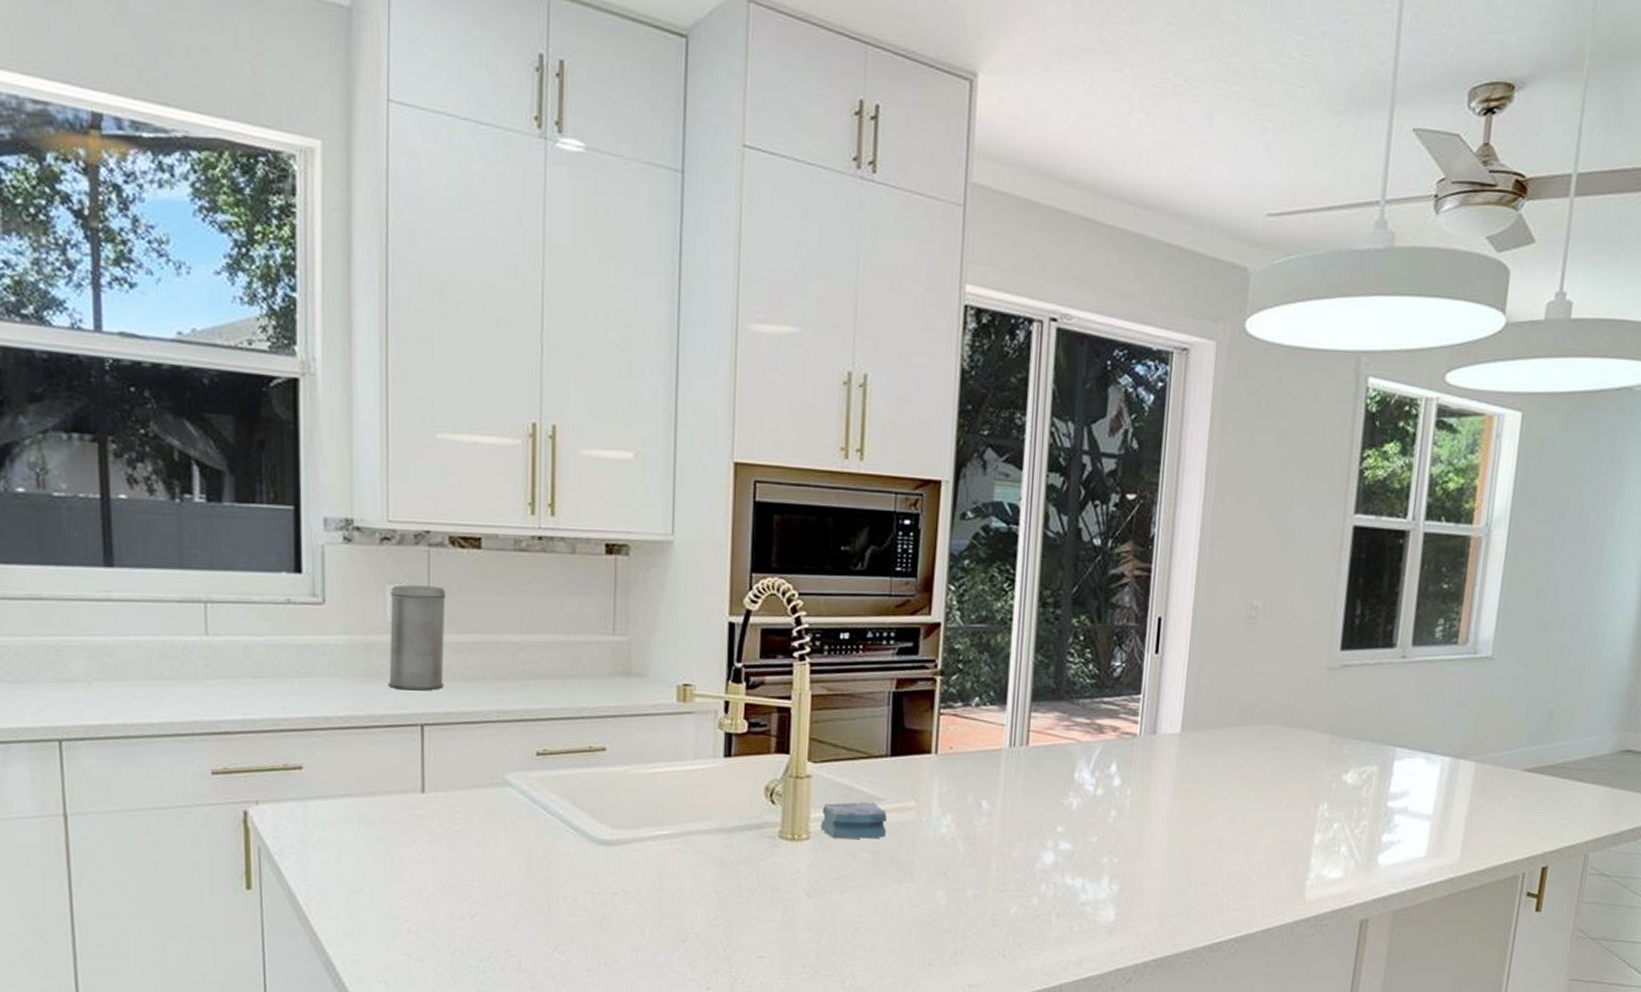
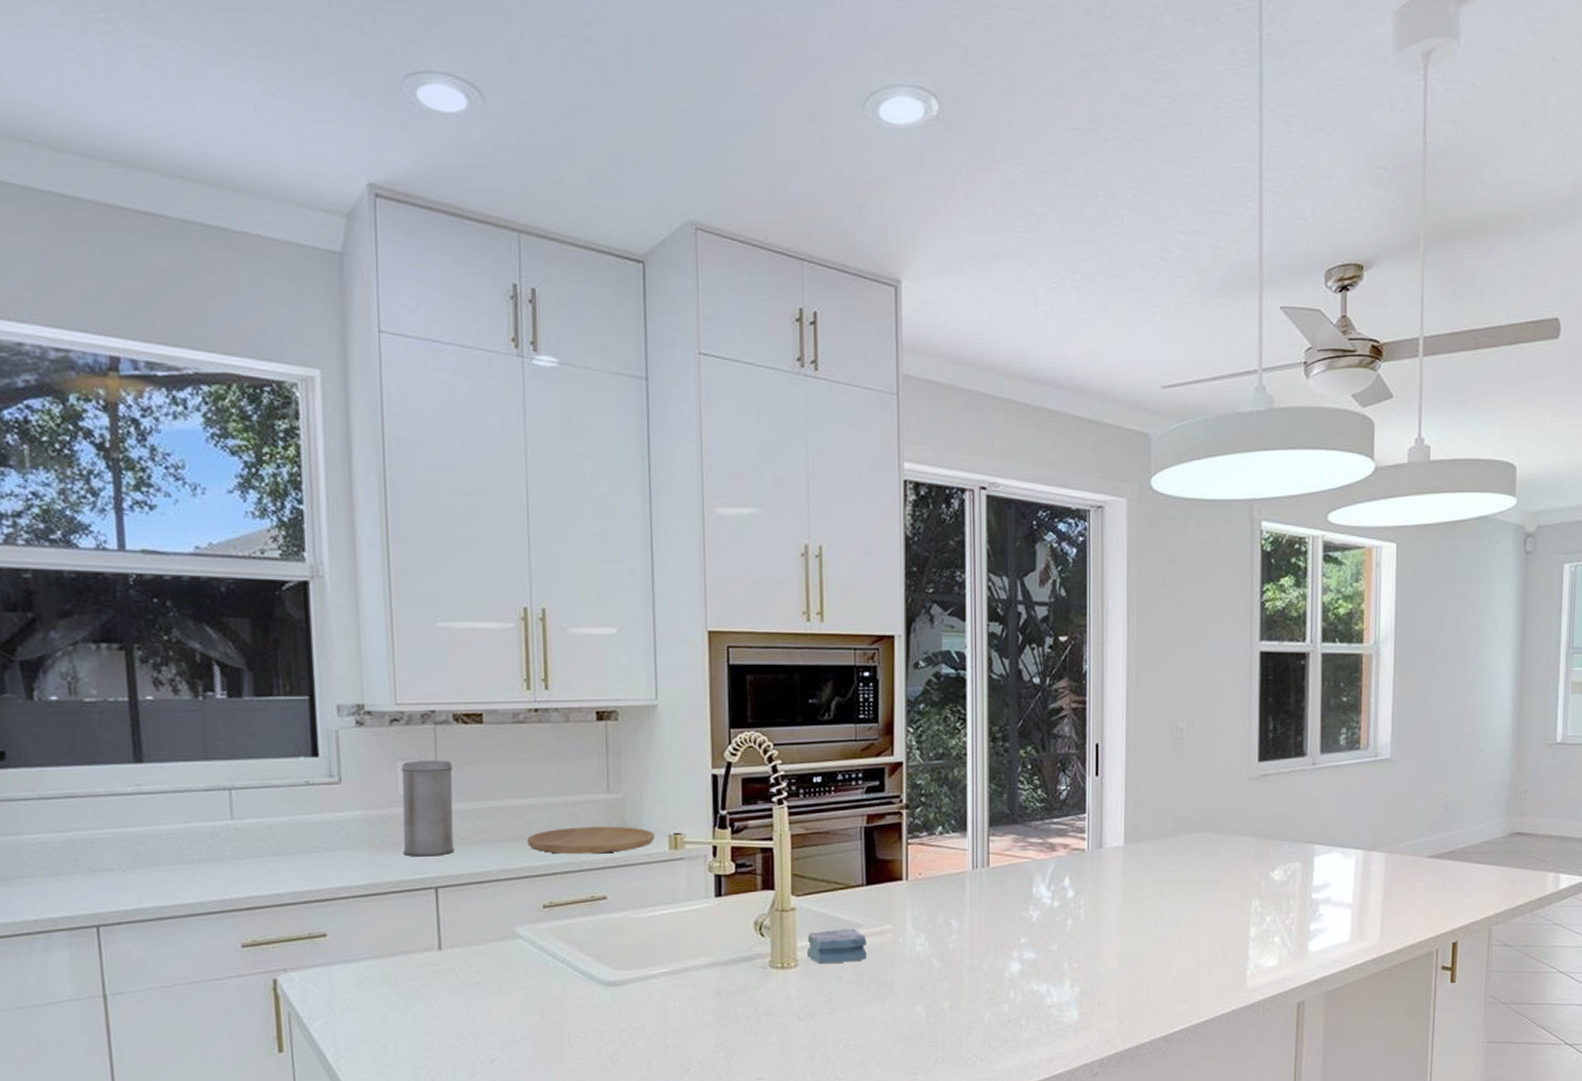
cutting board: none [523,669,662,701] -> present [528,826,655,855]

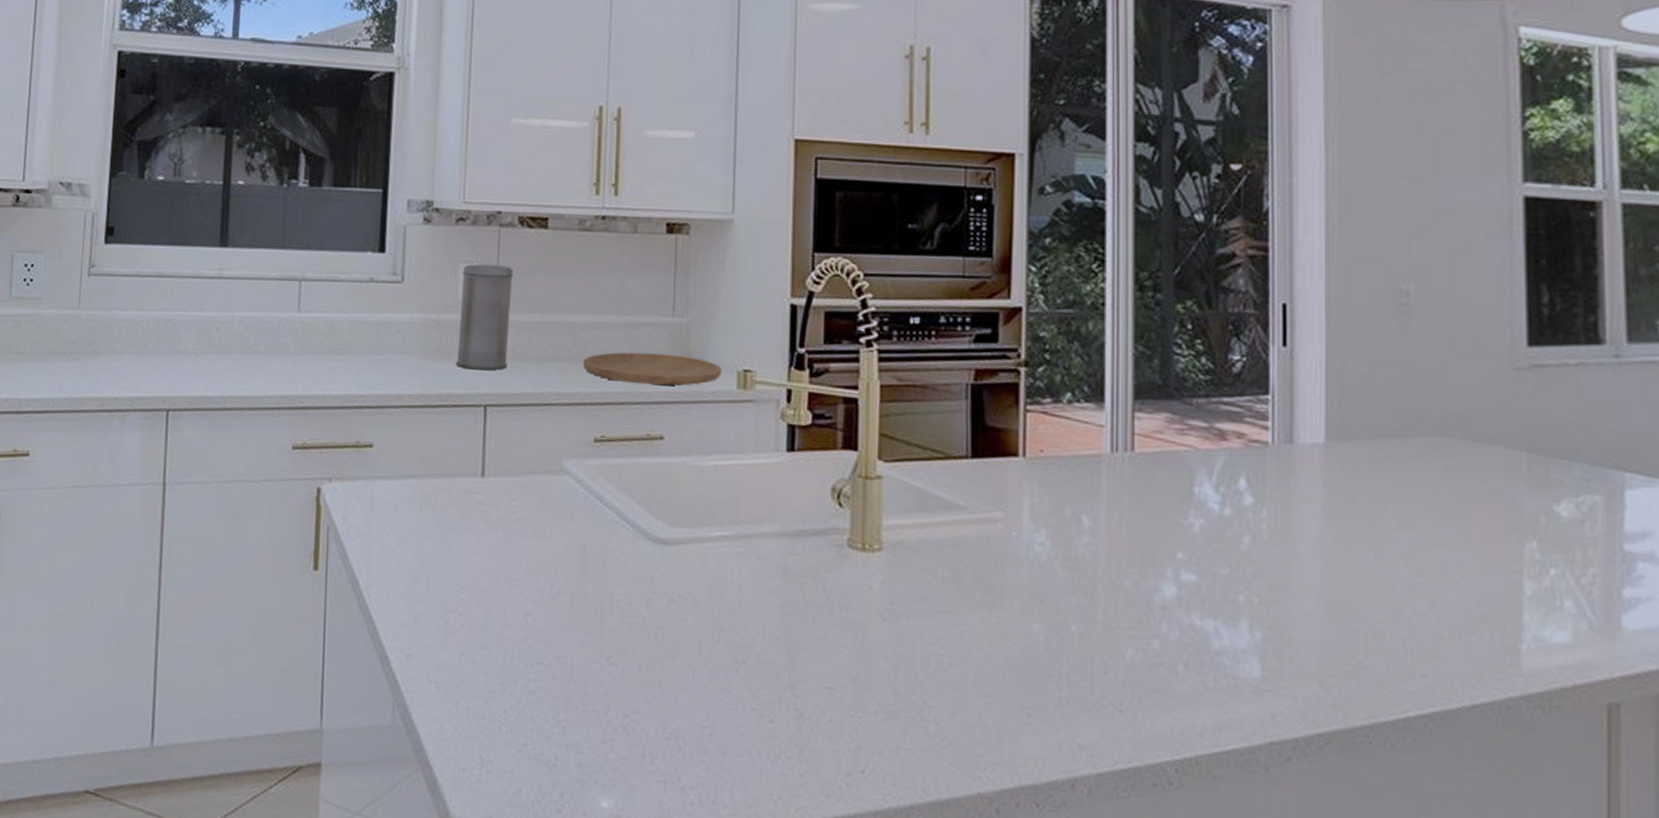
sponge: present [806,928,867,965] -> none [893,509,970,554]

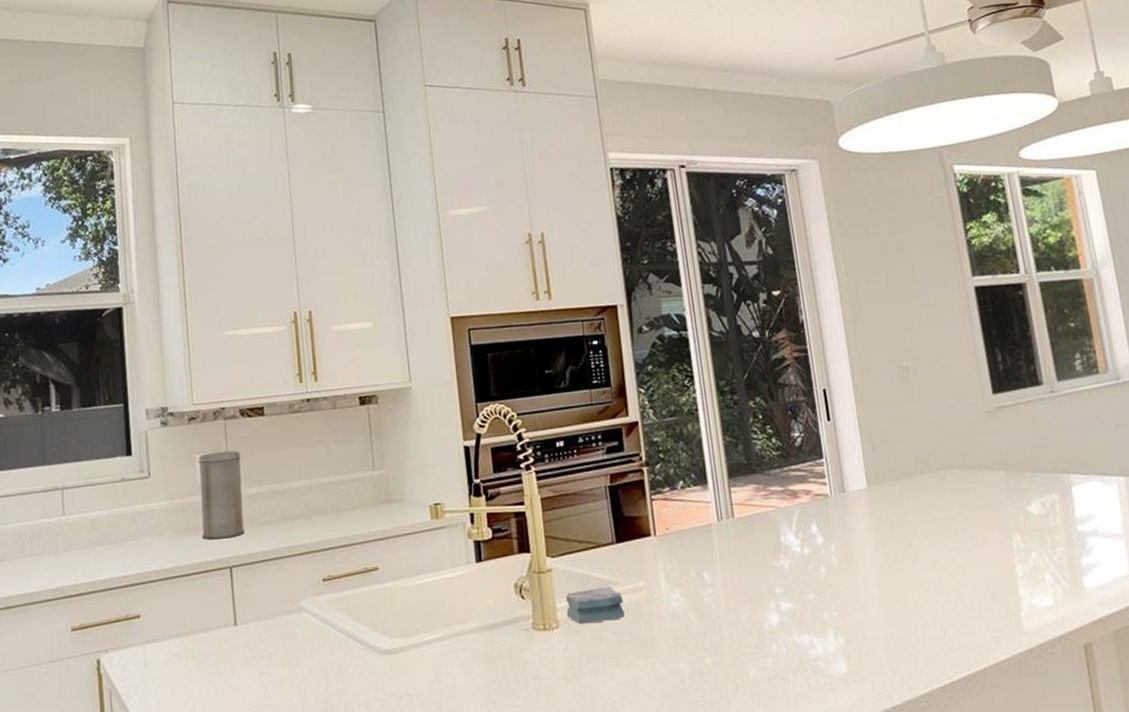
cutting board: present [583,352,722,386] -> none [306,500,418,530]
sponge: none [893,509,970,554] -> present [566,586,625,625]

